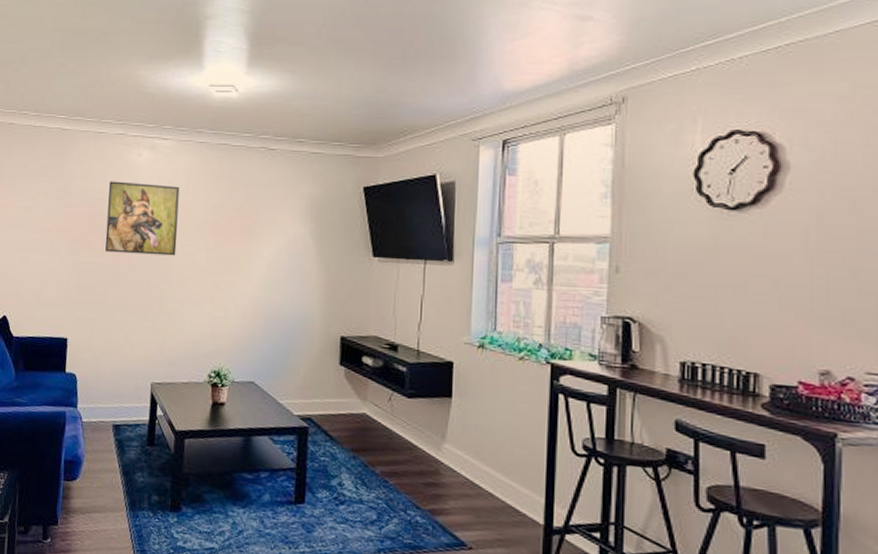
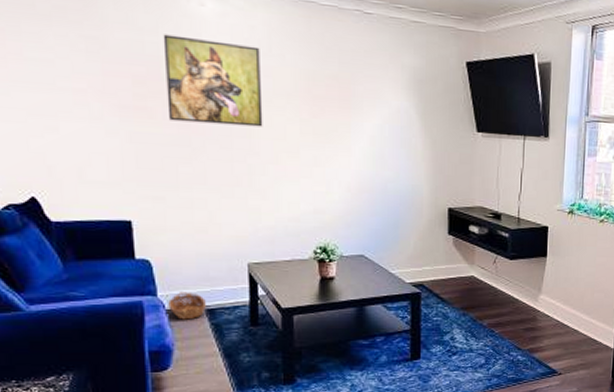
basket: none [84,406,115,434] -> present [168,292,207,320]

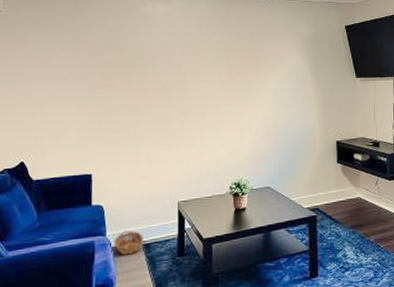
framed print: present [163,34,263,127] -> none [125,31,194,93]

